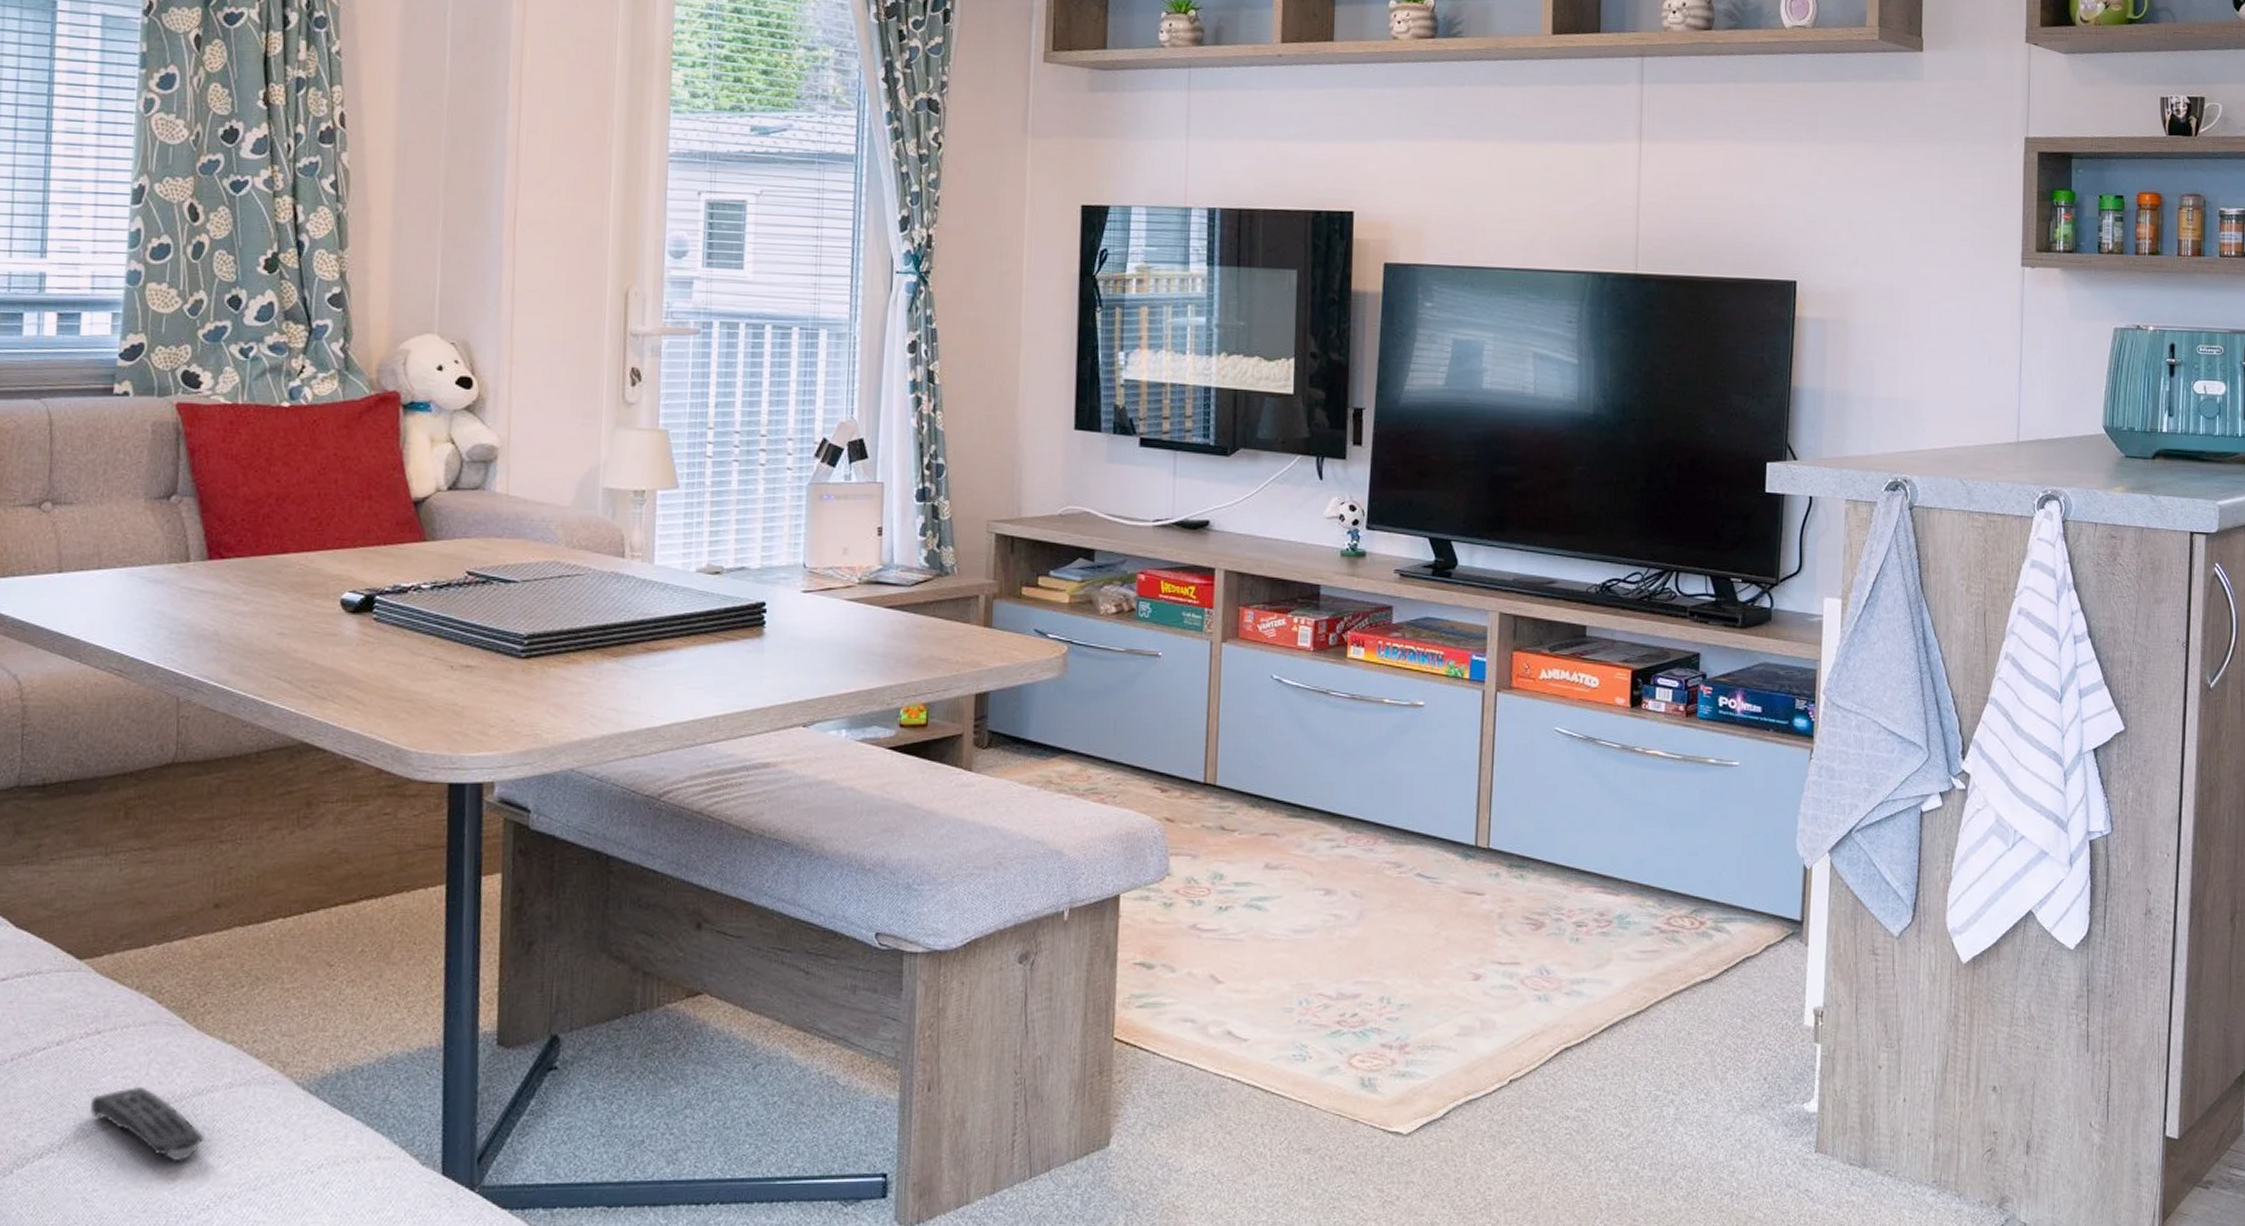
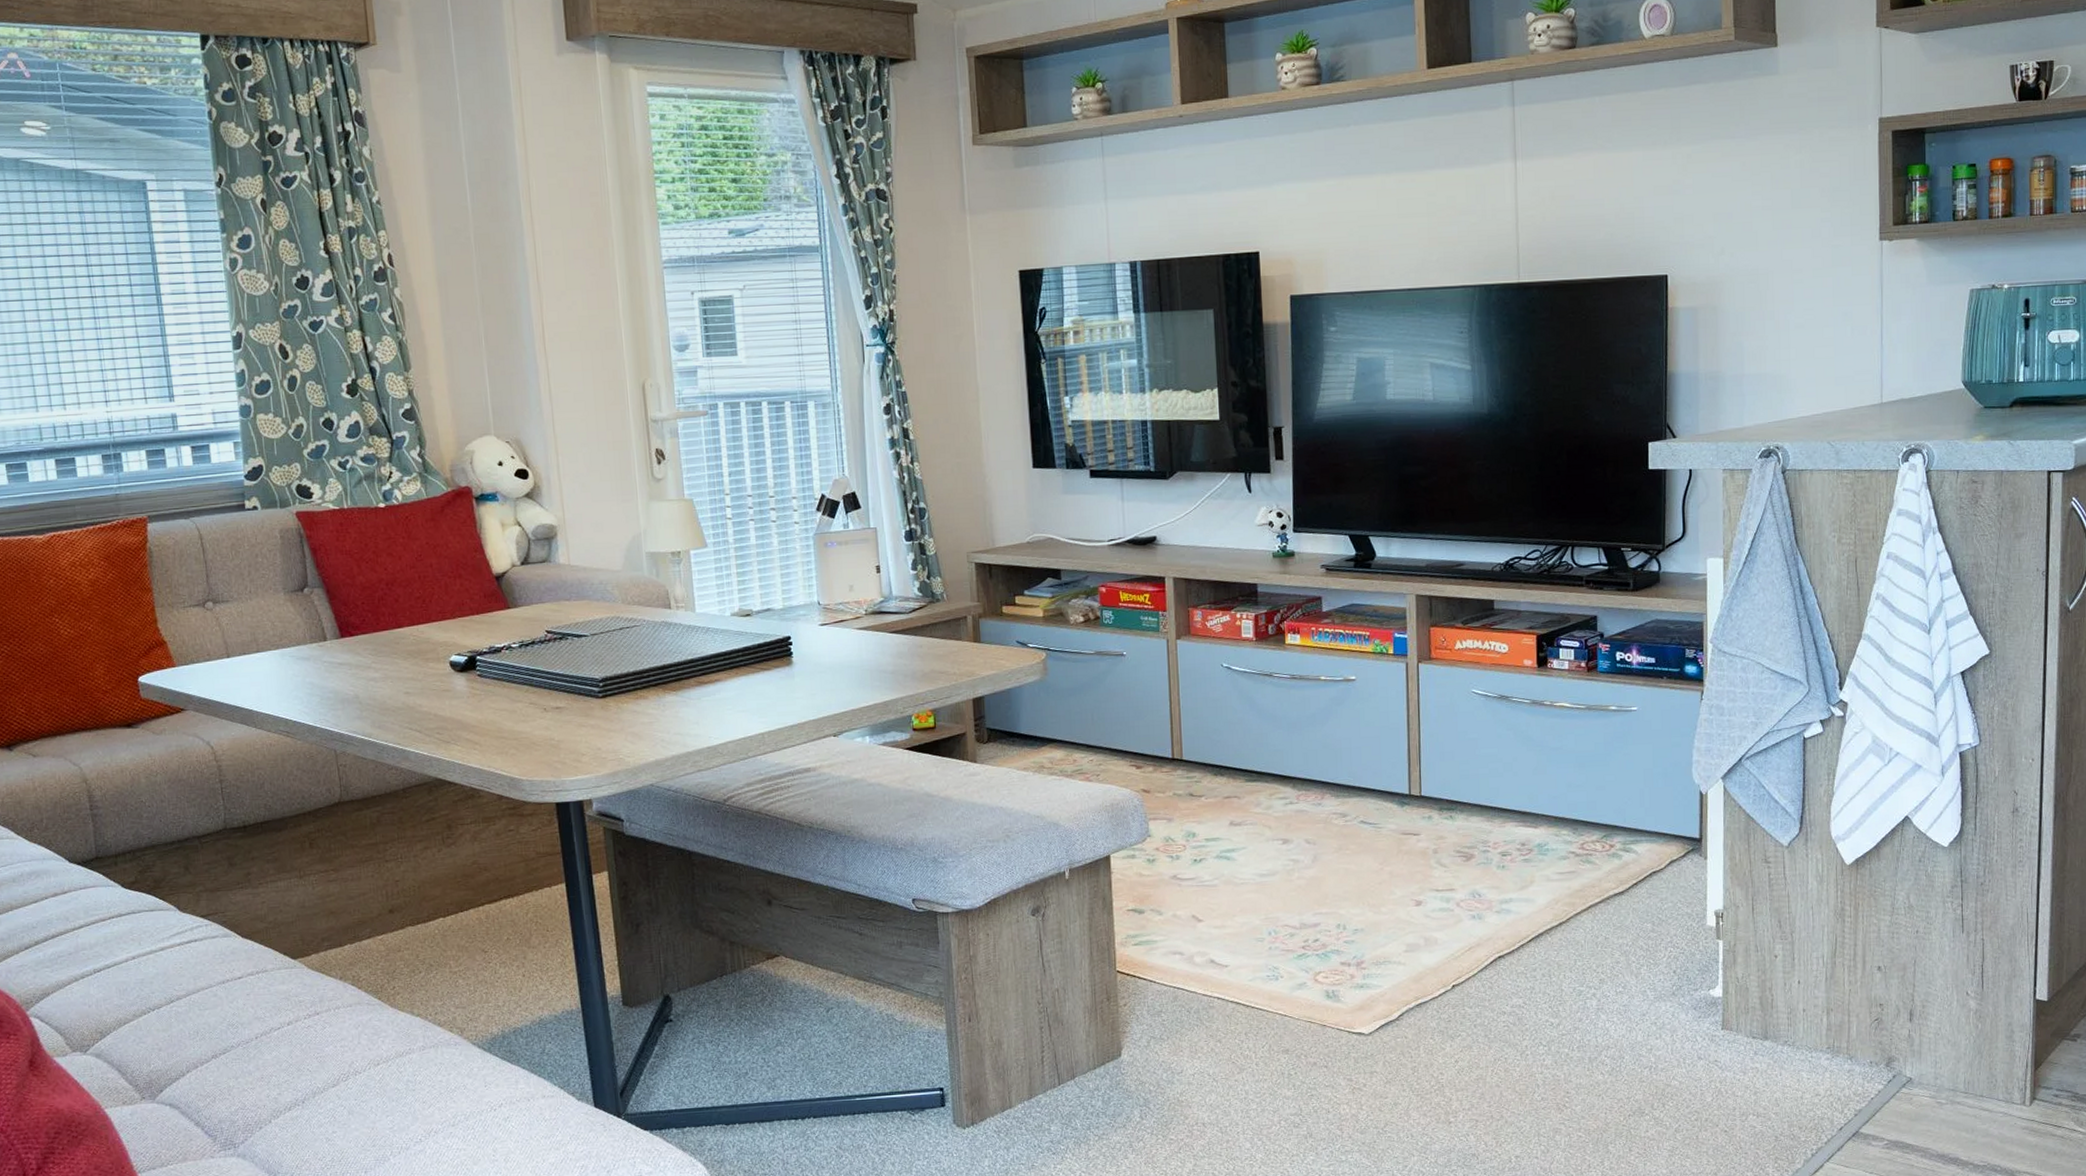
remote control: present [90,1086,205,1162] -> none [320,1052,410,1108]

